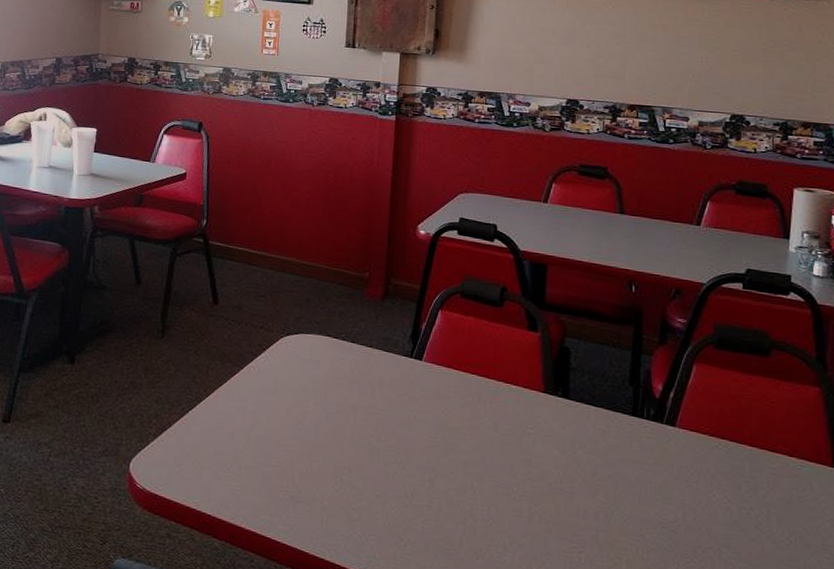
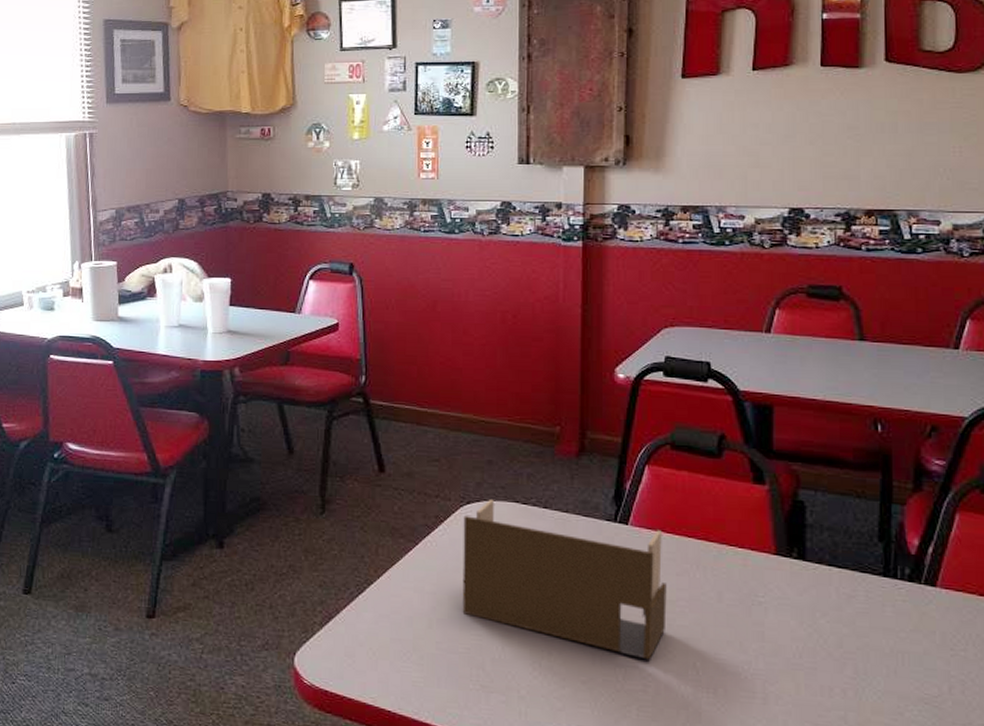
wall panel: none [277,333,452,479] -> present [462,500,667,660]

